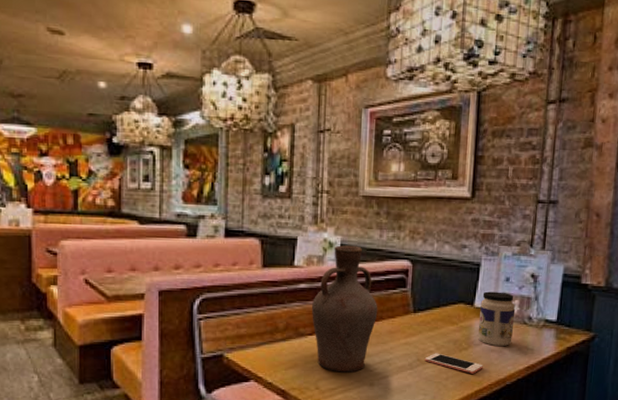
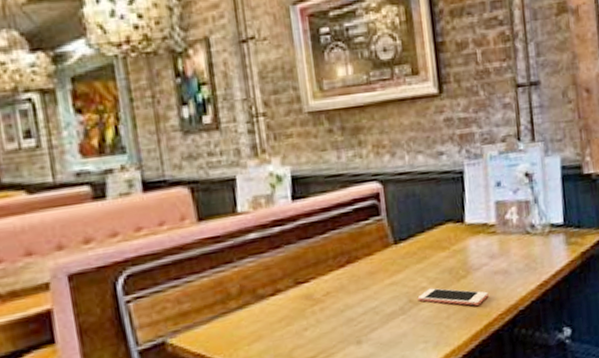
vase: present [311,245,378,373] -> none [267,174,352,335]
jar: present [478,291,515,347] -> none [472,200,517,268]

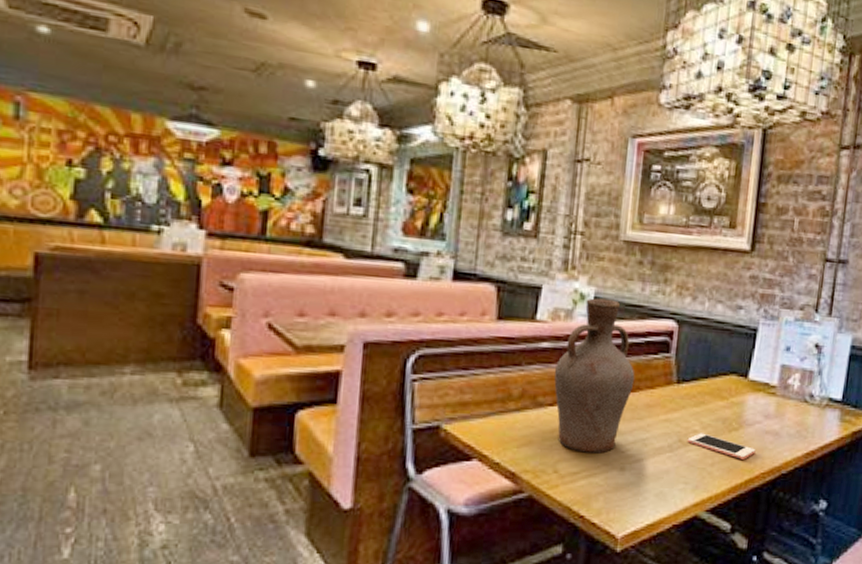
vase: none [267,174,352,335] -> present [554,298,635,454]

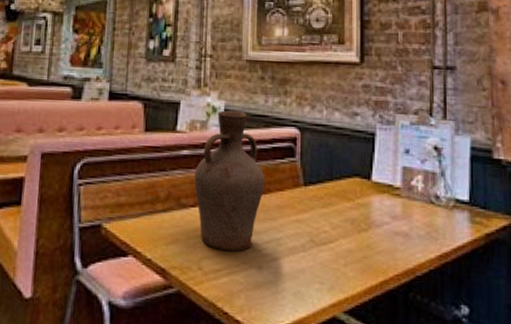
cell phone: present [687,433,756,460] -> none [319,233,387,261]

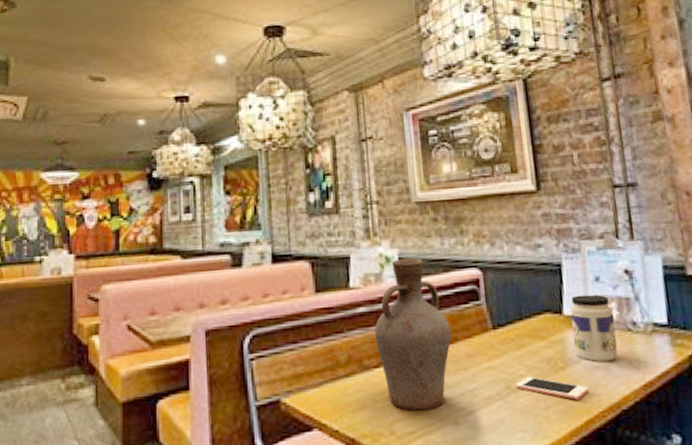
cell phone: none [319,233,387,261] -> present [515,376,589,400]
jar: none [378,164,419,230] -> present [570,294,618,363]

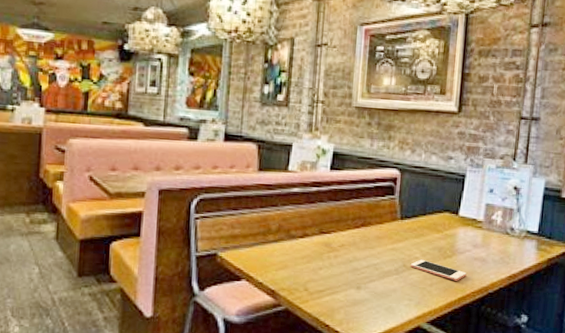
vase: present [374,258,452,411] -> none [303,152,367,276]
jar: present [570,294,618,363] -> none [462,201,498,256]

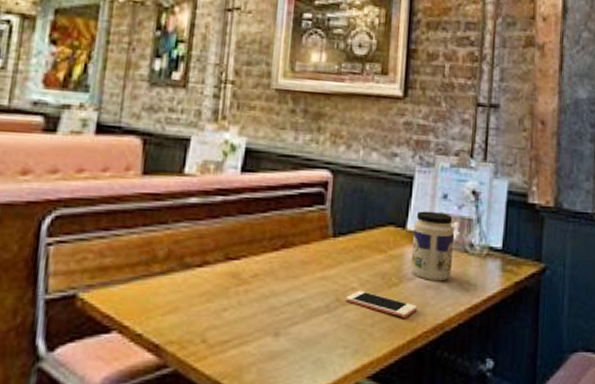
jar: none [462,201,498,256] -> present [410,211,455,282]

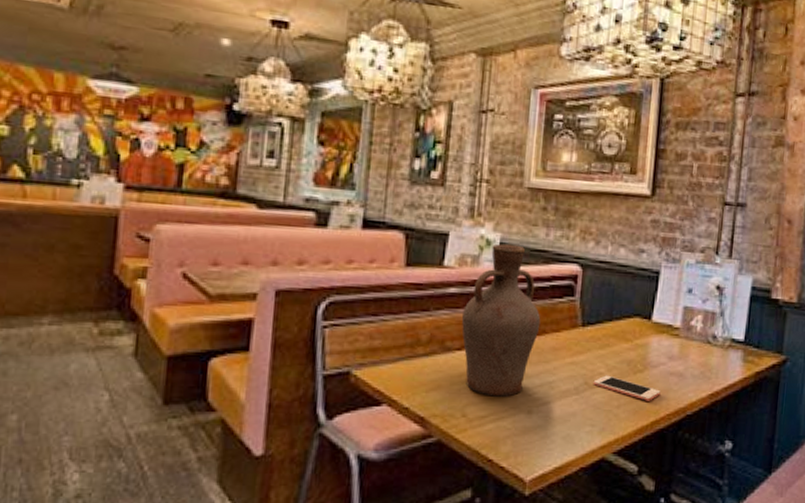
vase: none [203,149,289,318] -> present [461,243,541,397]
jar: present [410,211,455,282] -> none [655,304,698,370]

